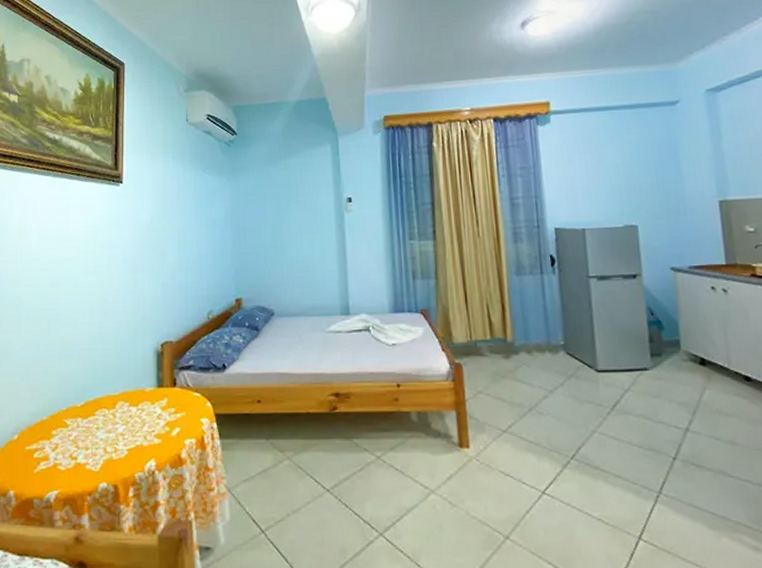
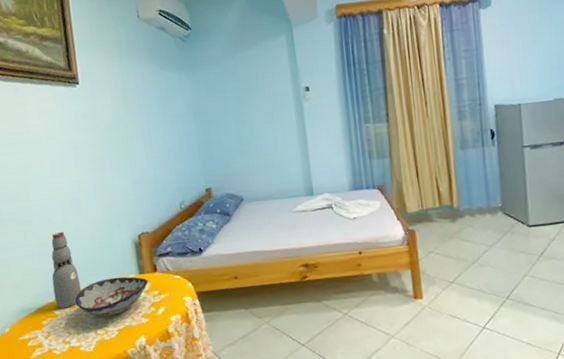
bottle: none [68,333,97,419] -> present [51,231,82,309]
decorative bowl: none [88,388,166,432] -> present [75,276,148,317]

